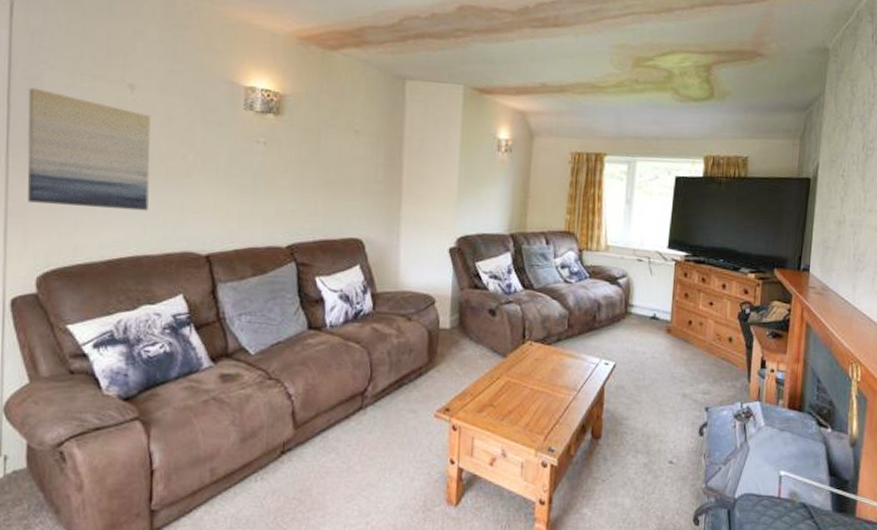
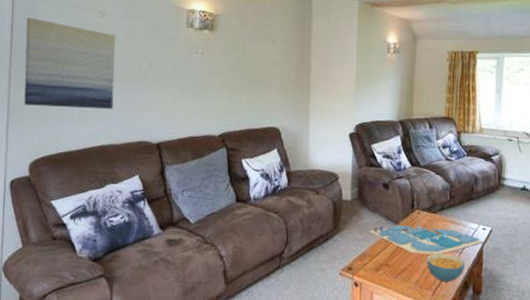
board game: none [471,351,606,394] -> present [369,219,484,255]
cereal bowl: none [539,392,584,425] -> present [427,253,466,282]

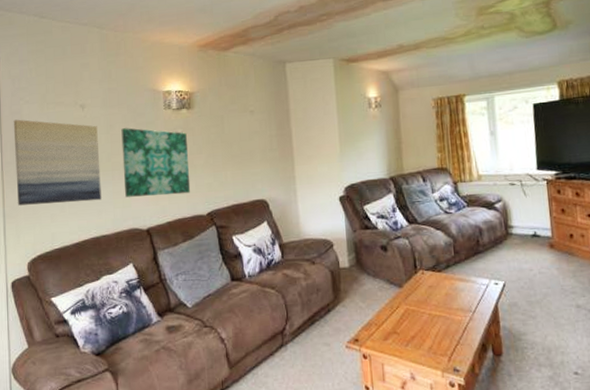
wall art: none [138,41,207,113] -> present [121,128,191,197]
board game: present [369,219,484,255] -> none [372,279,498,318]
cereal bowl: present [427,253,466,282] -> none [438,315,481,346]

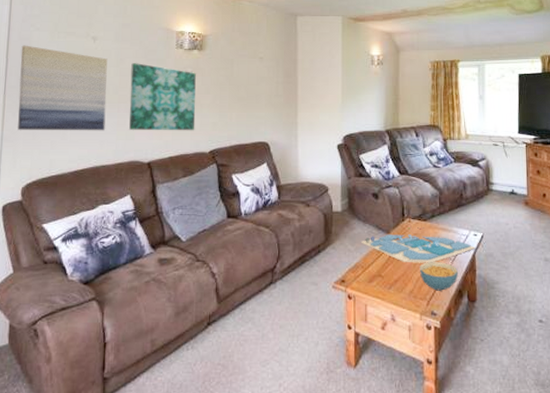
board game: none [372,279,498,318] -> present [360,227,476,263]
cereal bowl: none [438,315,481,346] -> present [420,262,459,291]

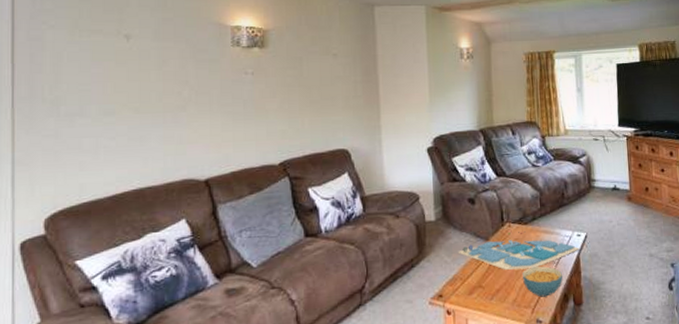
wall art: present [18,45,108,131] -> none [31,47,148,150]
wall art: present [129,63,196,131] -> none [177,64,261,143]

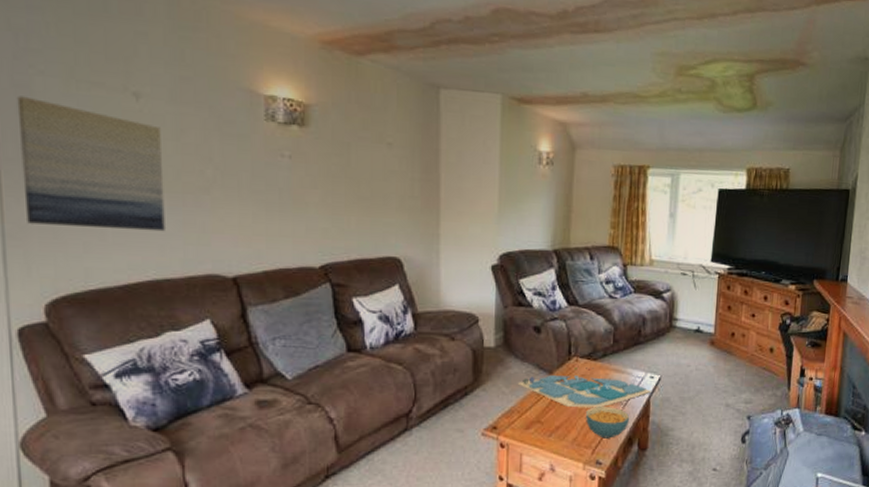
wall art: none [31,47,148,150] -> present [16,96,165,232]

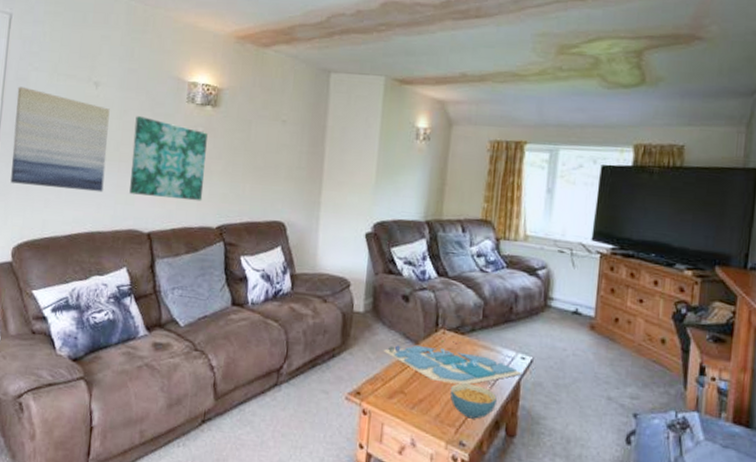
wall art: none [198,137,299,238] -> present [129,116,208,201]

